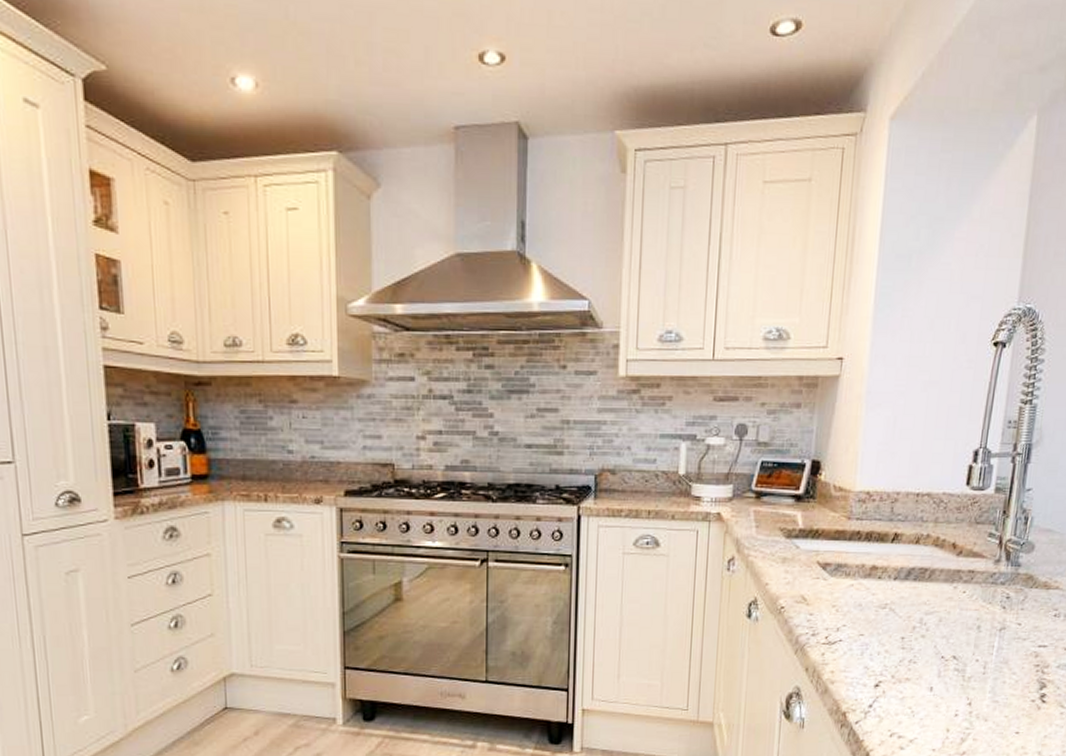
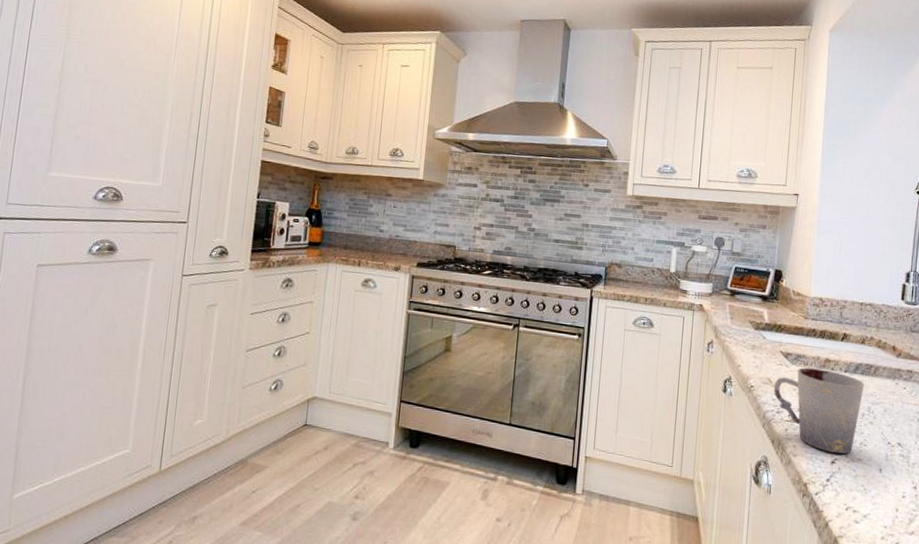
cup: none [808,579,917,675] -> present [773,367,865,454]

